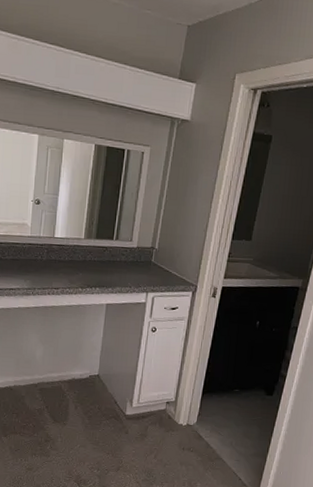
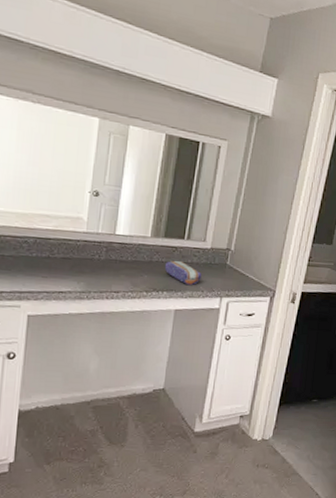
pencil case: none [96,259,129,282] -> present [164,260,202,286]

